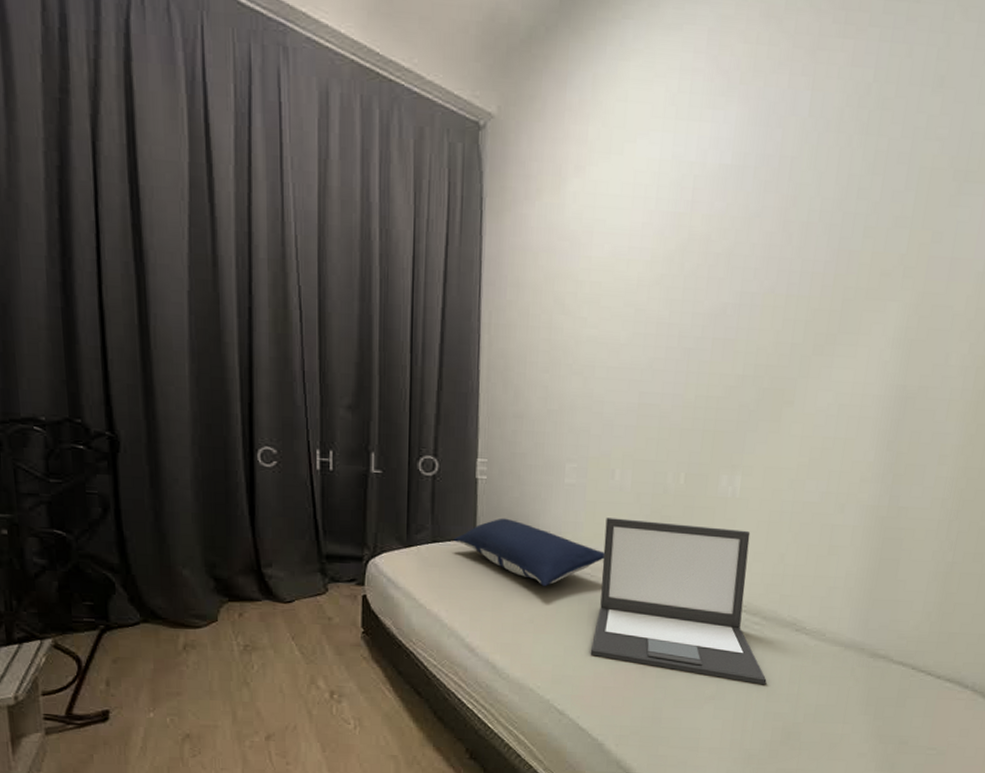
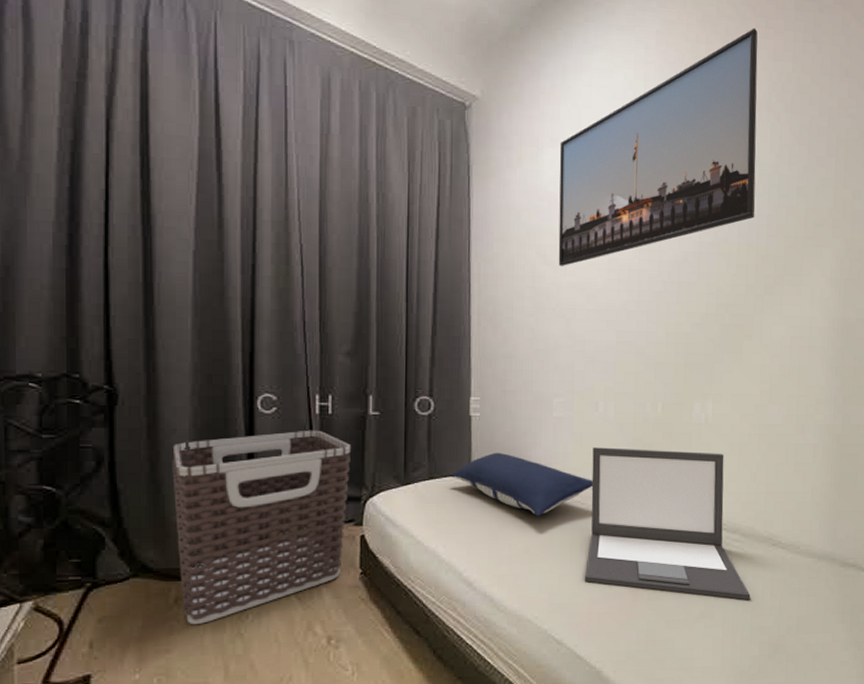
clothes hamper: none [175,486,354,672] -> present [172,430,352,625]
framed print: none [577,23,834,317] -> present [558,28,758,266]

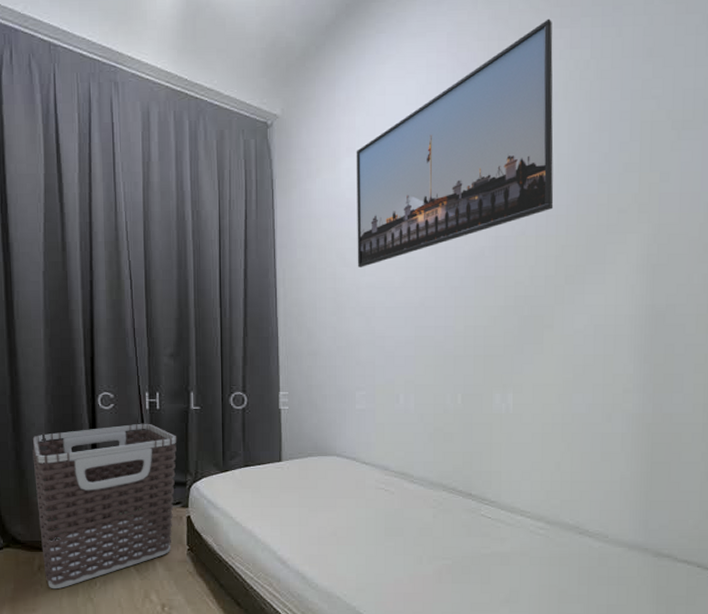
pillow: present [450,452,593,517] -> none [263,442,396,502]
laptop: present [584,447,751,601] -> none [389,437,557,587]

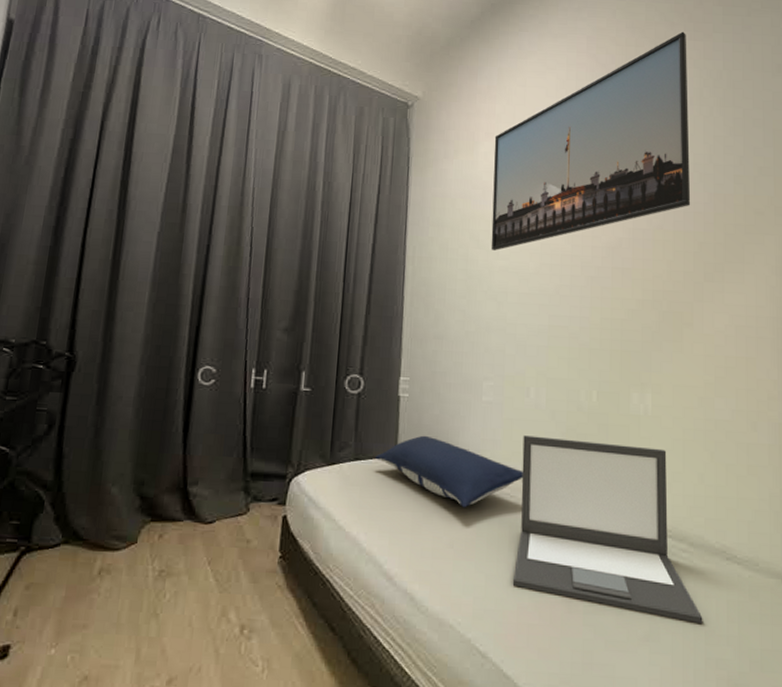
clothes hamper: present [32,423,177,589] -> none [105,403,282,600]
pillow: none [263,442,396,502] -> present [375,435,523,508]
laptop: none [389,437,557,587] -> present [512,435,703,624]

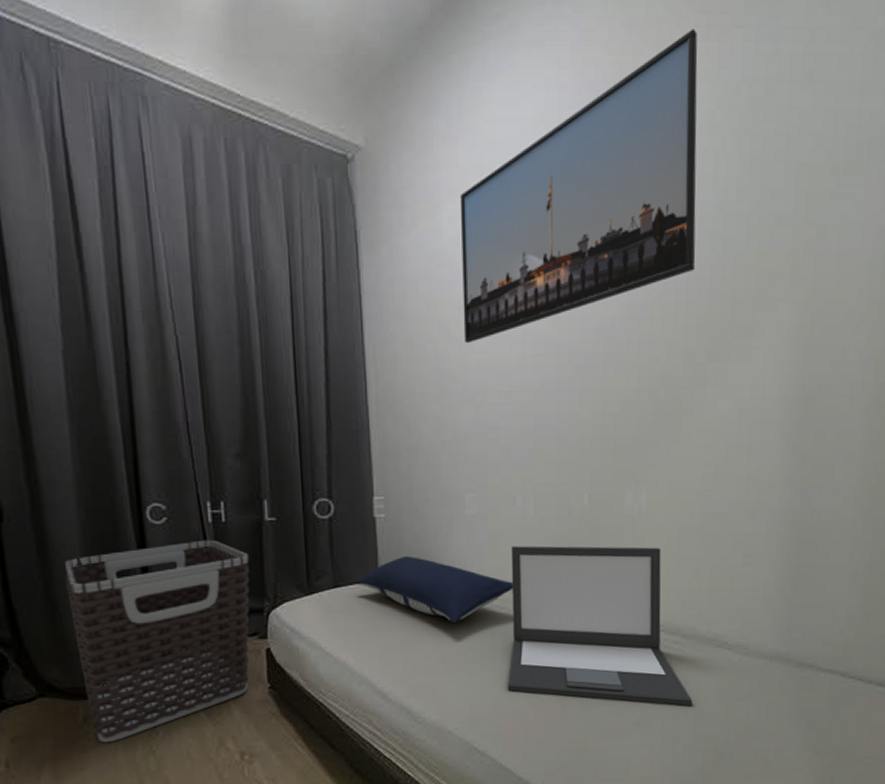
clothes hamper: none [105,403,282,600] -> present [64,539,250,743]

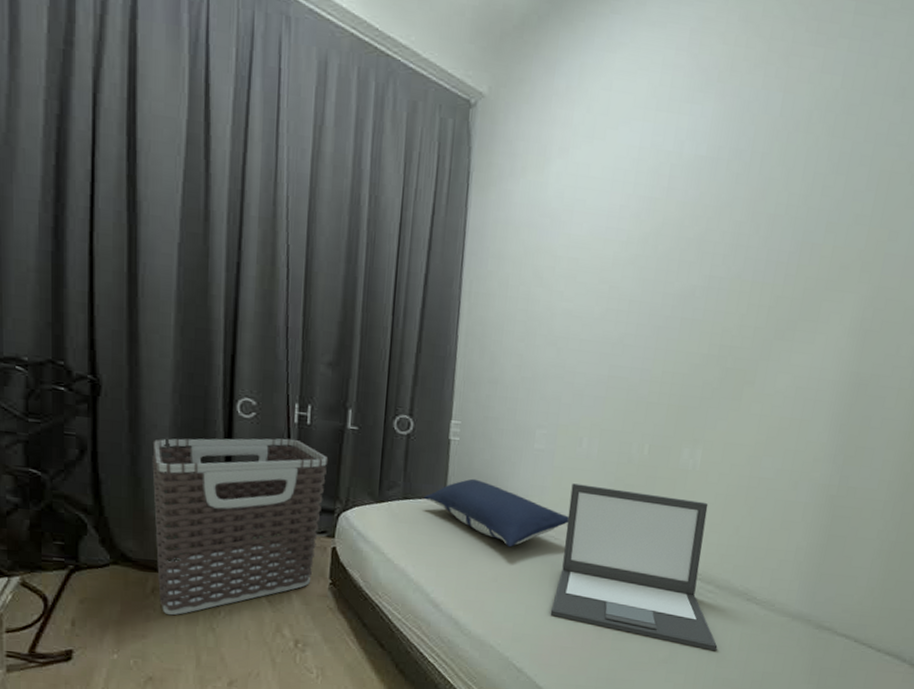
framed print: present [459,28,698,343] -> none [554,32,807,291]

